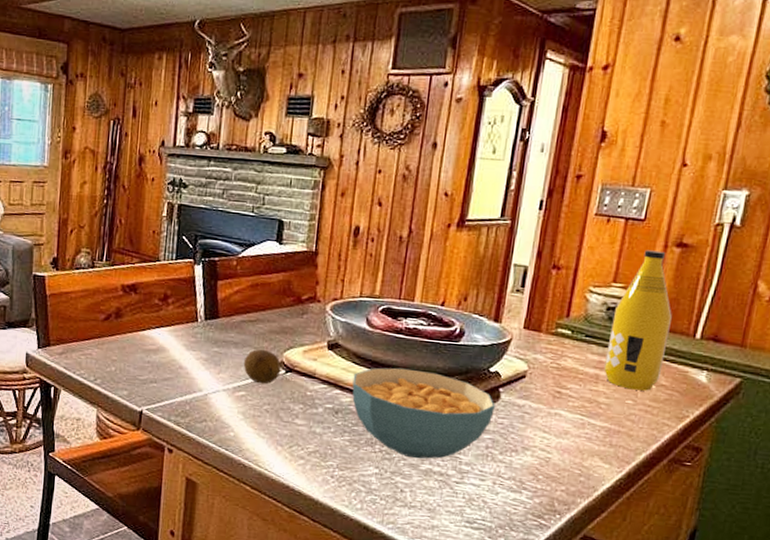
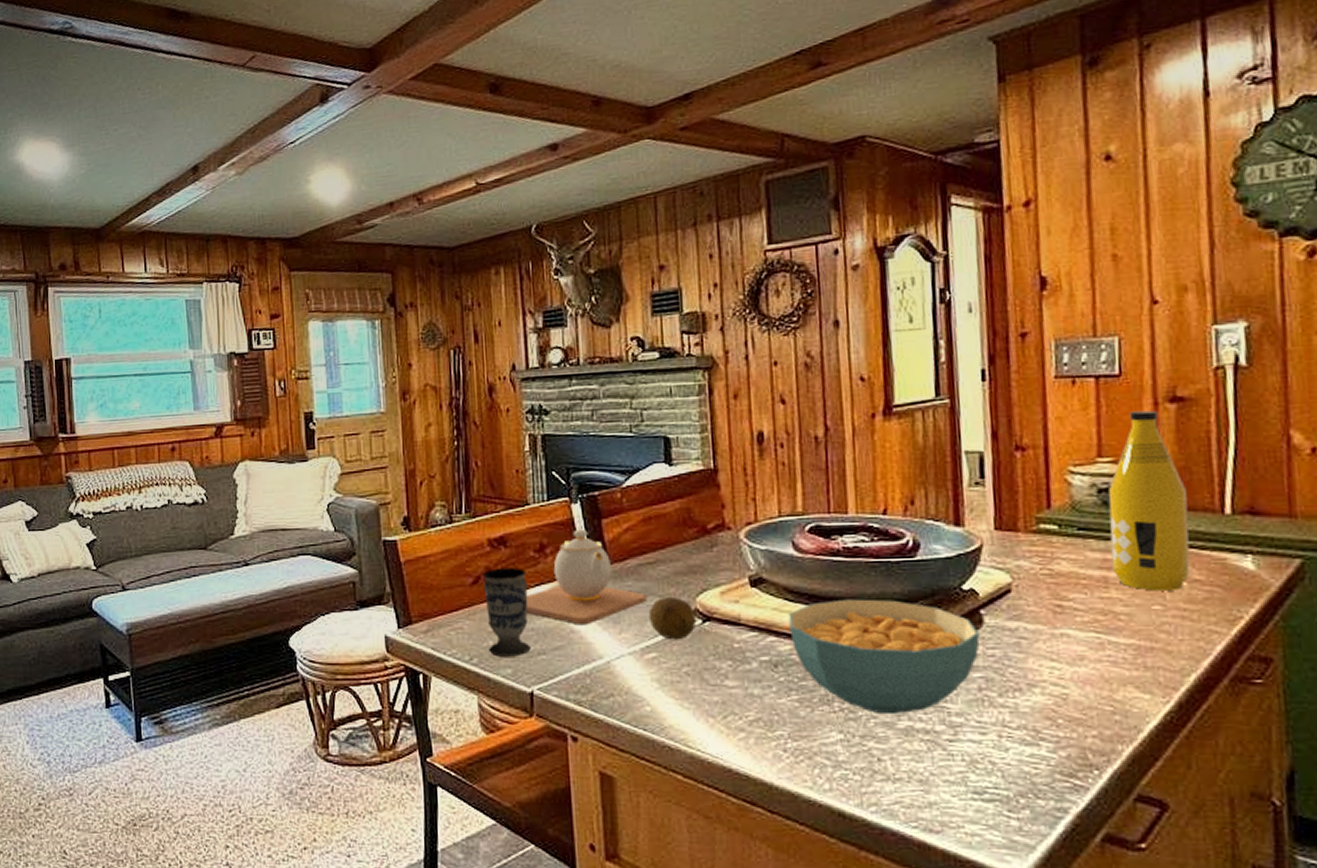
cup: none [111,309,150,382] -> present [483,568,531,657]
teapot: none [145,286,245,364] -> present [525,529,647,625]

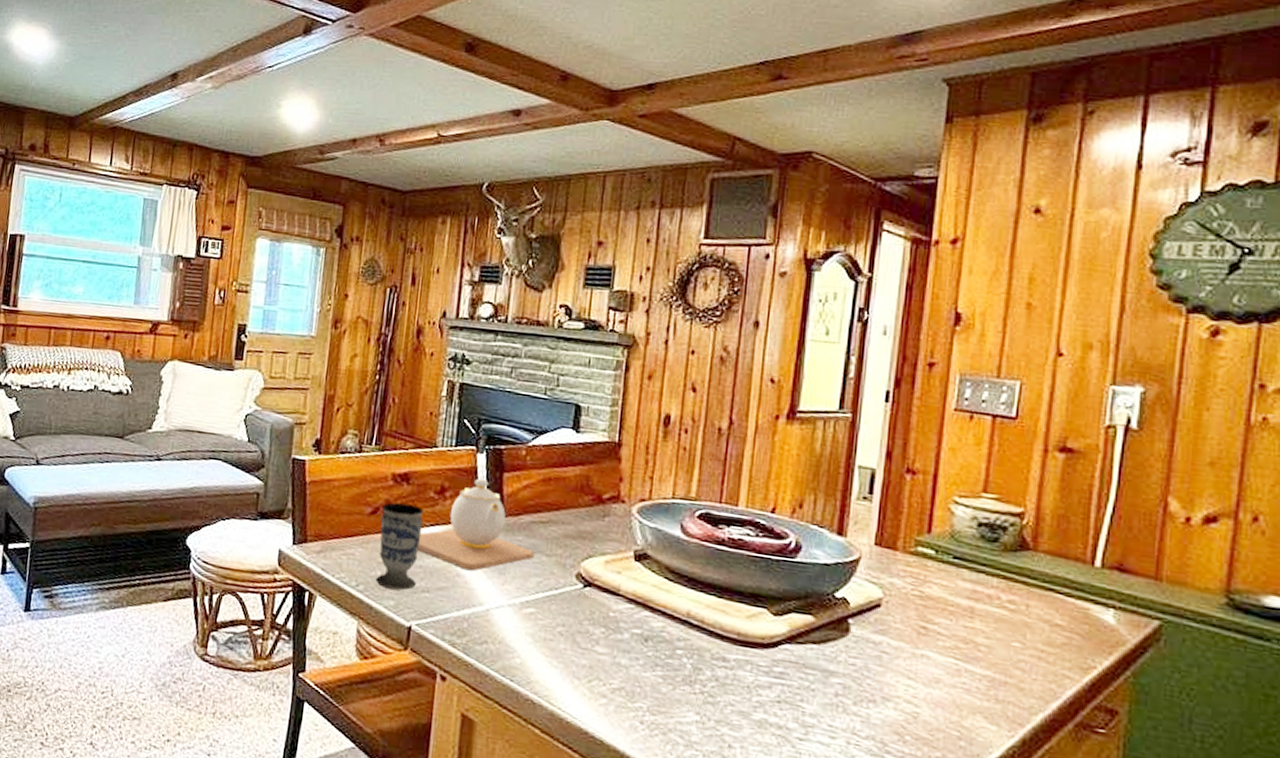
fruit: present [648,596,697,640] -> none [533,556,578,601]
cereal bowl: present [788,599,980,715] -> none [665,586,844,706]
bottle: present [1108,410,1190,591] -> none [980,454,1062,631]

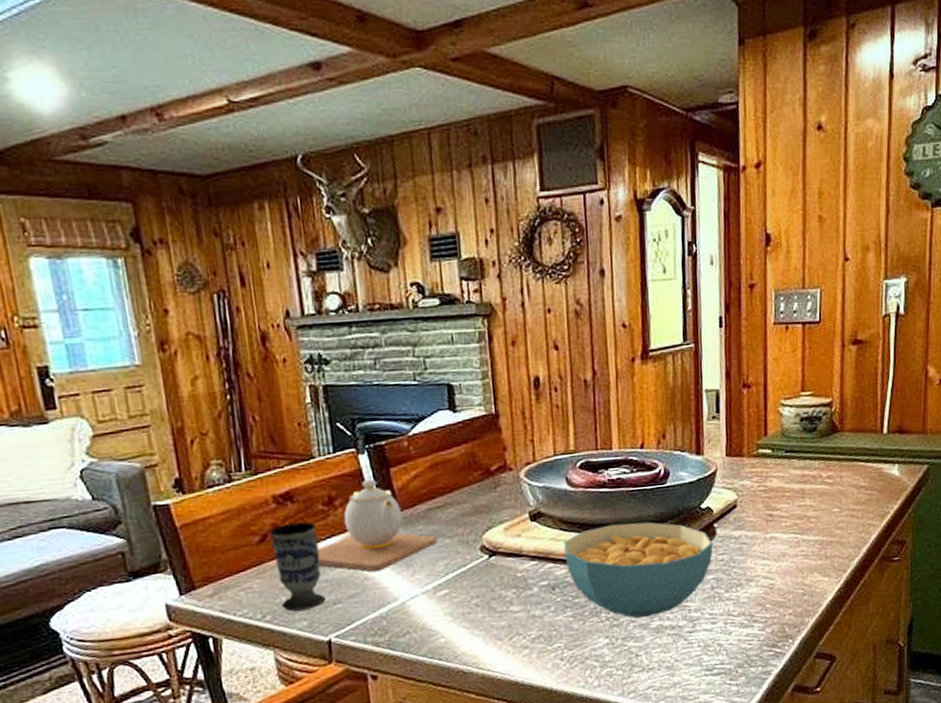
cereal bowl: none [665,586,844,706] -> present [563,521,713,618]

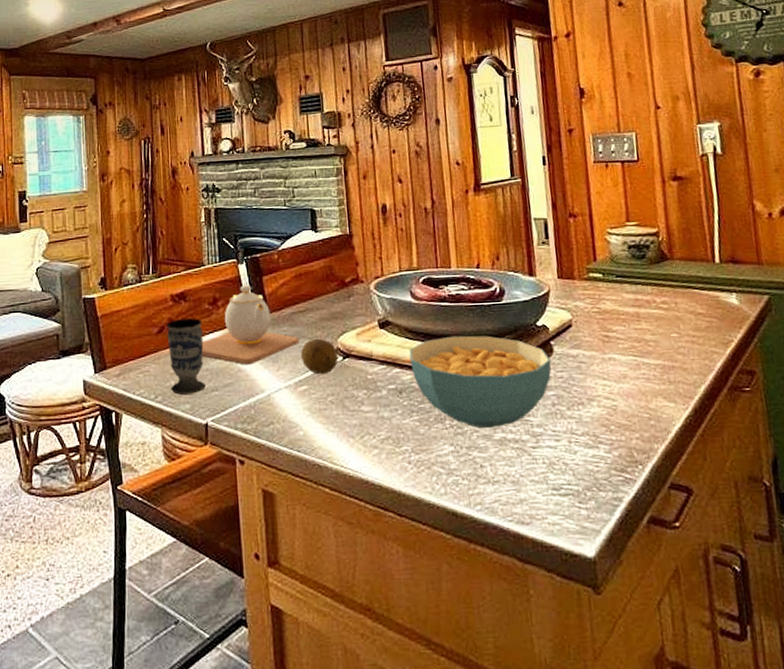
fruit: none [439,536,484,577] -> present [300,338,339,375]

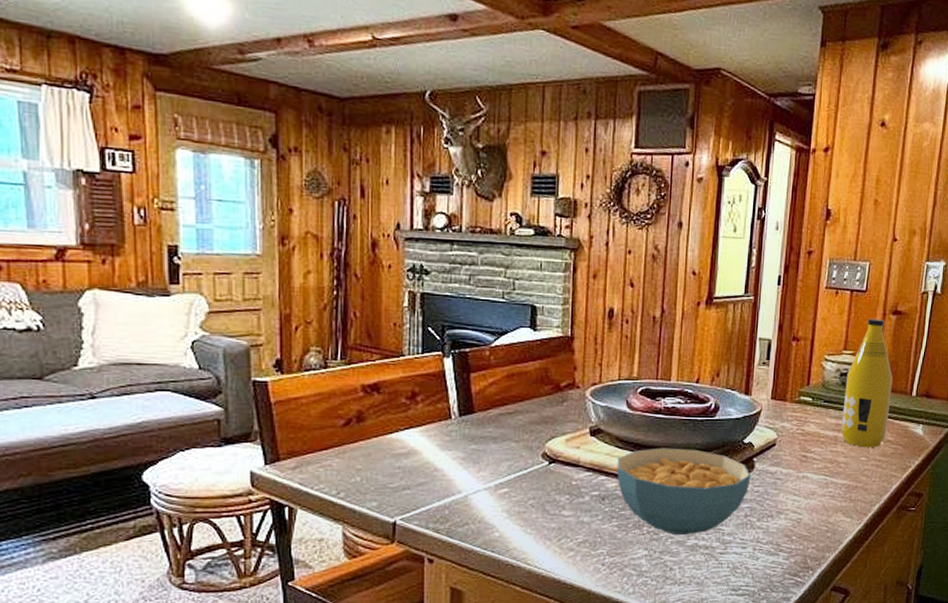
cup: present [167,318,206,395] -> none [355,412,397,492]
teapot: present [201,285,299,365] -> none [394,381,504,465]
fruit: present [300,338,339,375] -> none [504,441,544,478]
bottle: none [635,186,695,323] -> present [841,318,893,447]

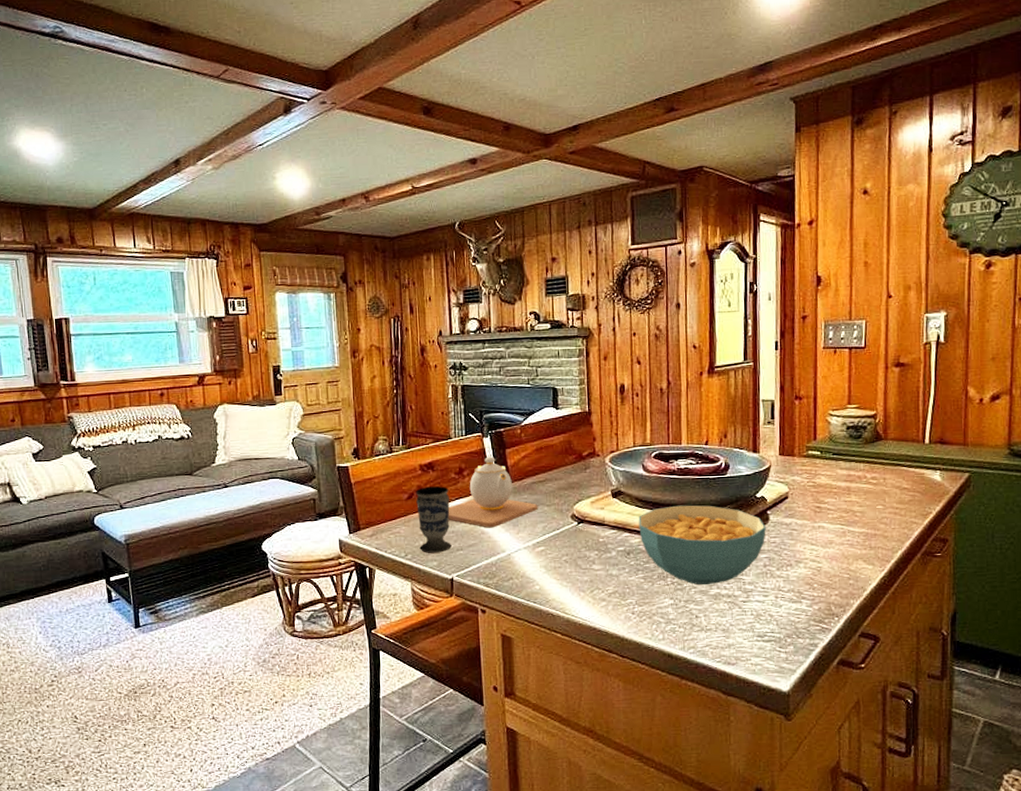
cup: none [355,412,397,492] -> present [416,486,452,553]
teapot: none [394,381,504,465] -> present [448,457,538,528]
bottle: present [841,318,893,447] -> none [853,372,903,496]

